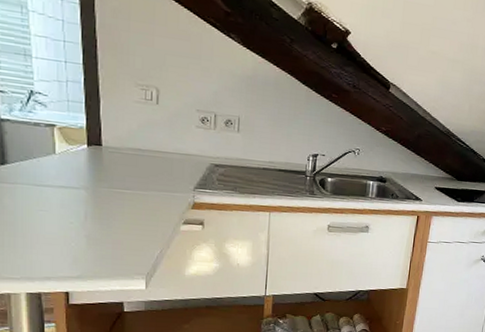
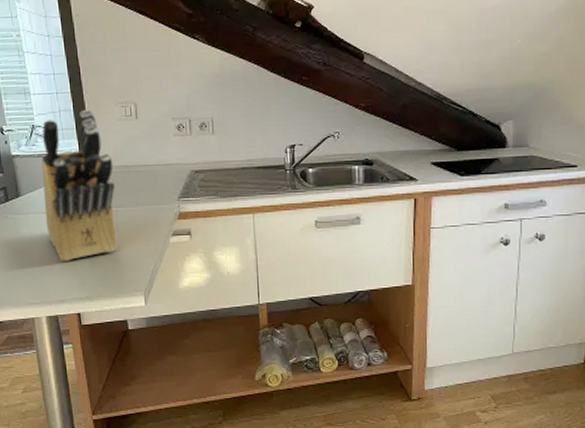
knife block: none [36,84,125,238] -> present [41,109,118,261]

